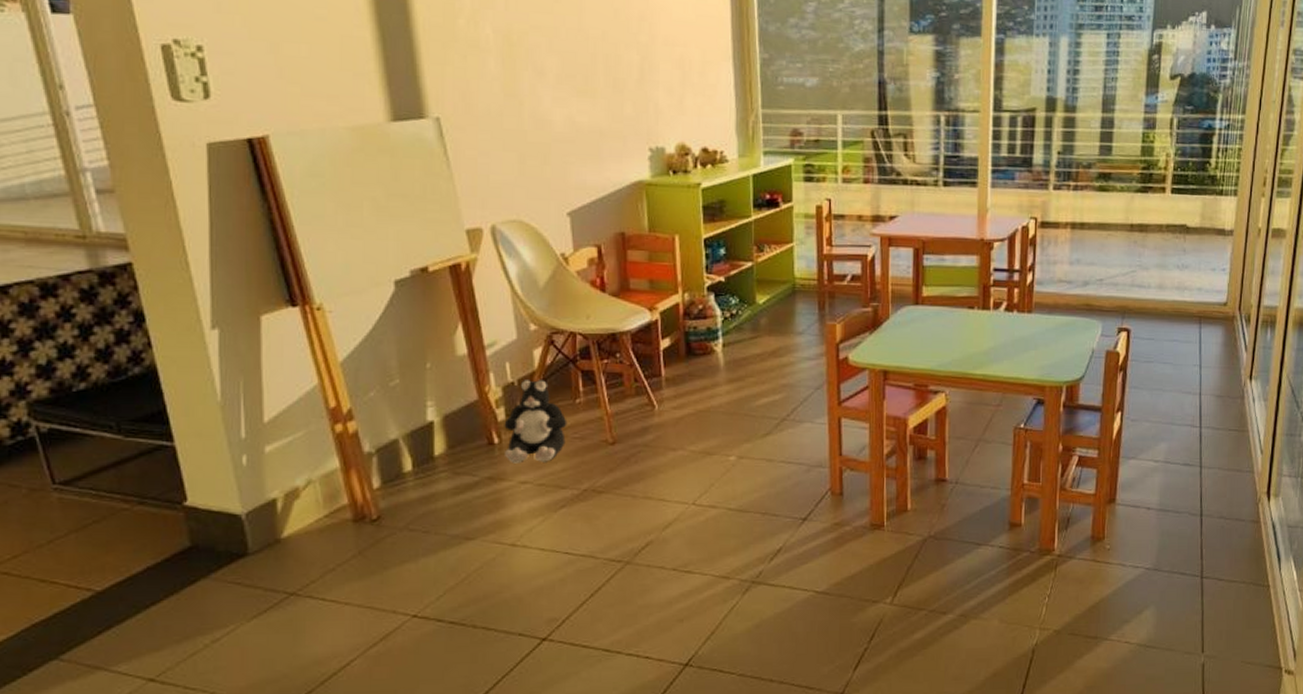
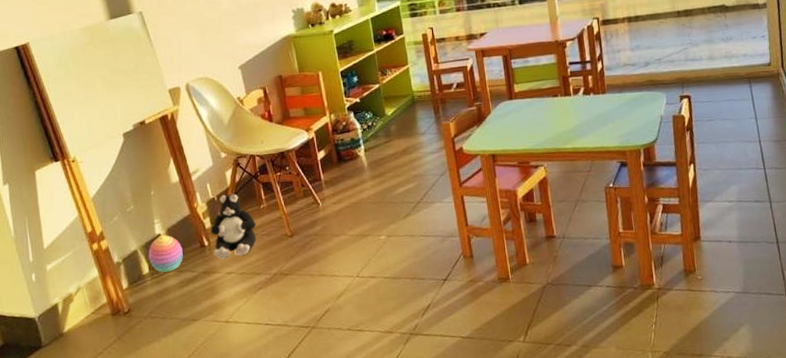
stacking toy: none [414,422,462,472] -> present [148,234,183,273]

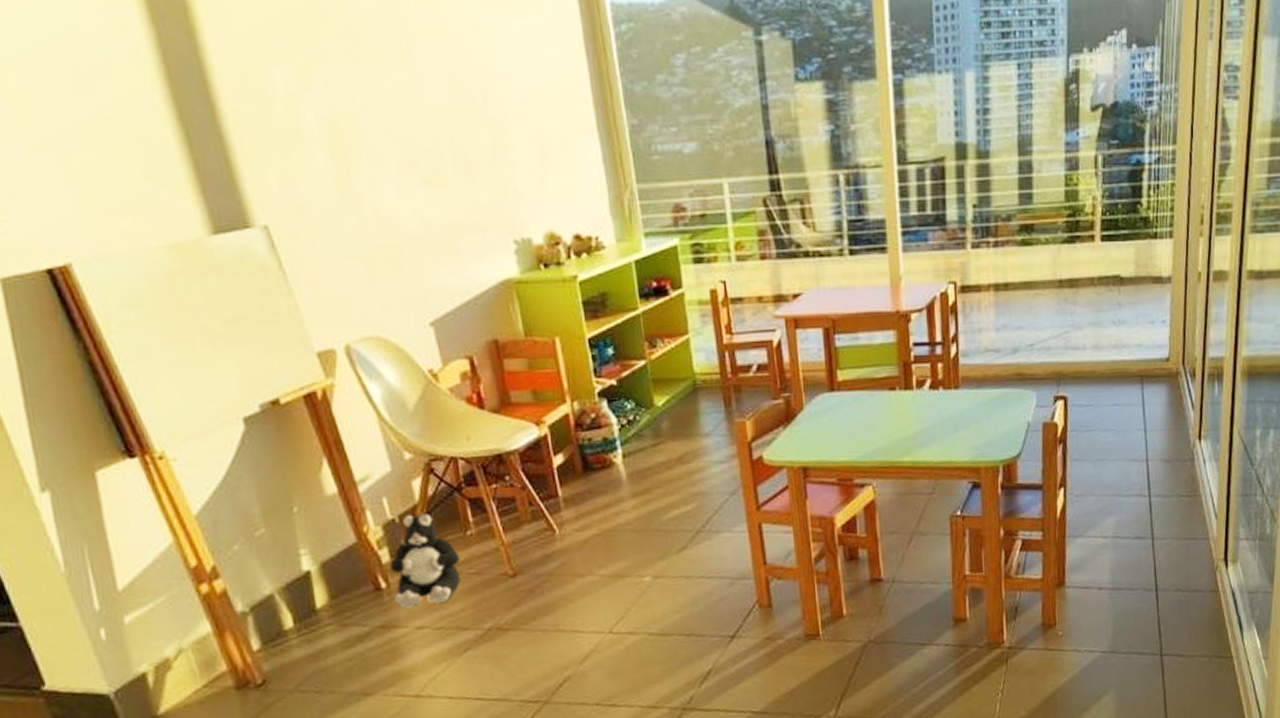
stacking toy: present [148,234,183,273] -> none [291,571,348,627]

